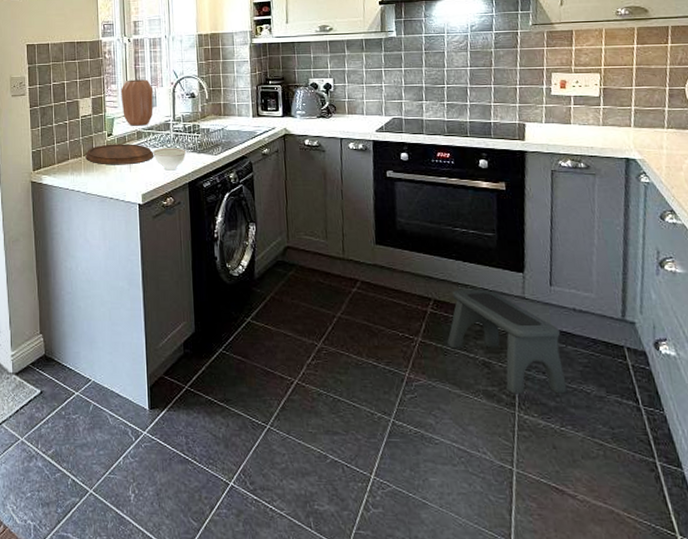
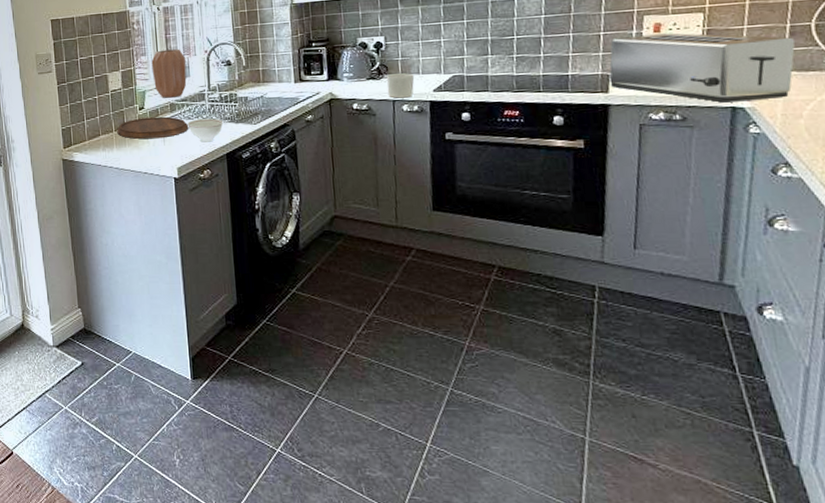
mug: none [334,113,360,137] -> present [386,73,415,99]
step stool: present [447,289,568,394] -> none [513,254,651,363]
toaster: none [525,89,674,154] -> present [609,33,796,103]

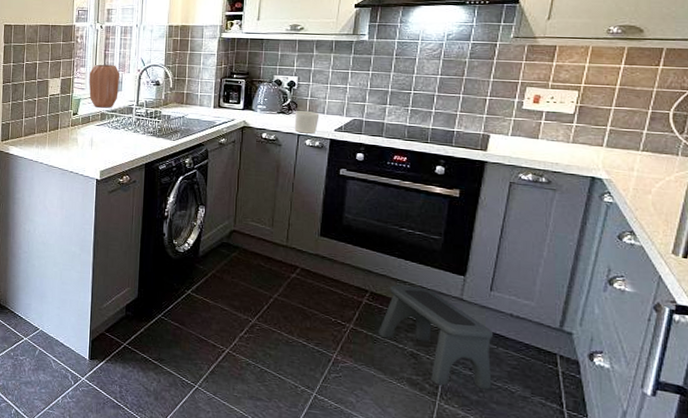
cutting board: present [117,116,189,140] -> none [51,122,115,143]
bowl: present [187,118,224,144] -> none [114,130,146,153]
step stool: none [513,254,651,363] -> present [378,285,494,391]
toaster: present [609,33,796,103] -> none [489,103,654,175]

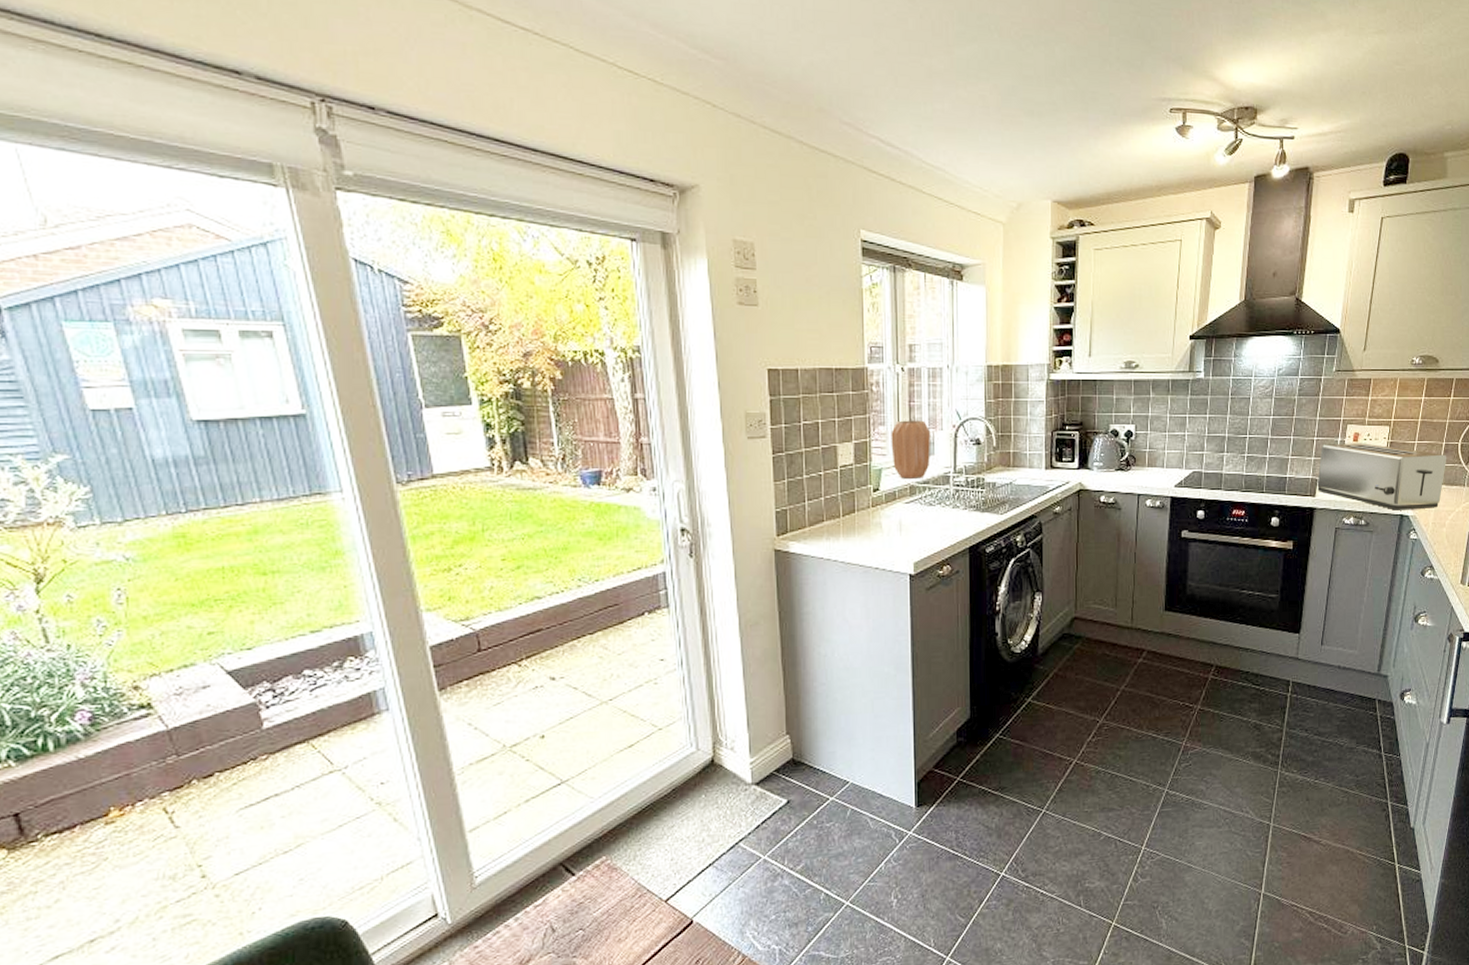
mug: present [294,111,320,134] -> none [1133,466,1159,493]
step stool: present [378,285,494,391] -> none [1224,652,1325,753]
toaster: none [489,103,654,175] -> present [1317,443,1447,510]

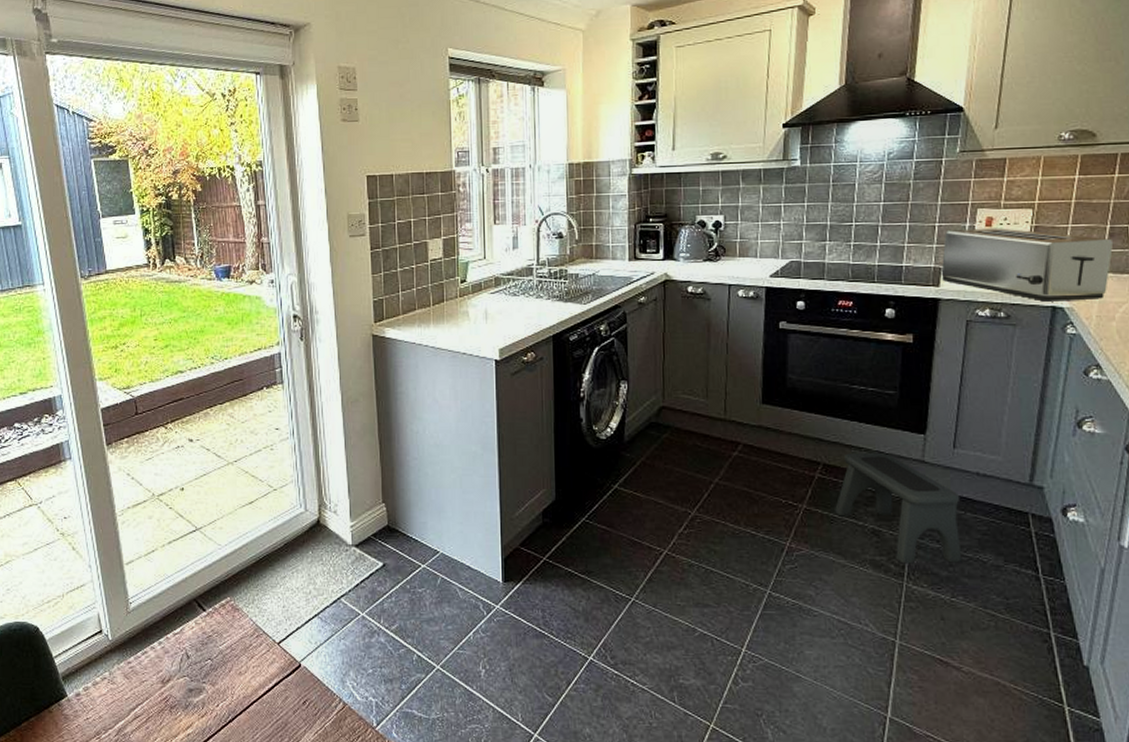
vase: present [891,420,931,479] -> none [477,217,515,271]
step stool: none [1224,652,1325,753] -> present [835,452,962,564]

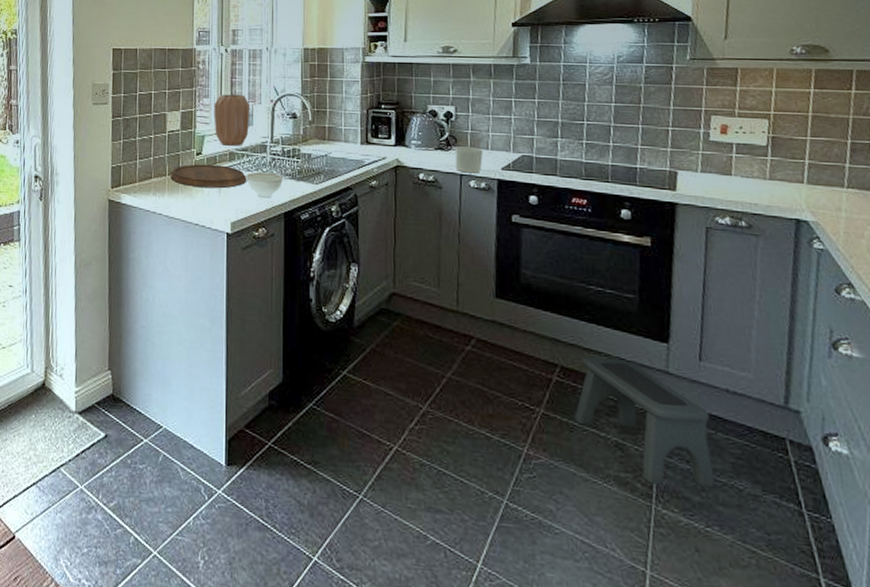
cutting board: none [435,291,514,316] -> present [170,164,247,189]
vase: none [477,217,515,271] -> present [214,94,251,146]
bowl: none [513,296,551,323] -> present [246,172,284,199]
mug: none [723,256,752,283] -> present [454,146,483,174]
toaster: present [941,228,1114,302] -> none [677,134,856,215]

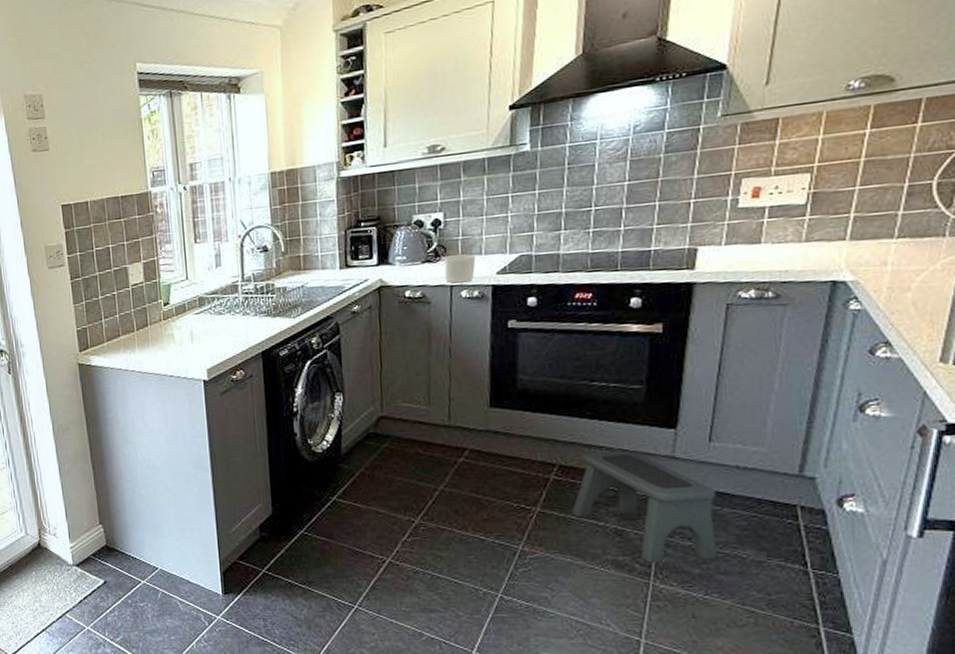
cutting board: present [170,164,247,189] -> none [139,312,220,339]
vase: present [214,94,251,146] -> none [177,234,218,292]
bowl: present [246,172,284,199] -> none [218,312,259,341]

